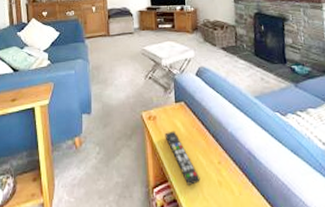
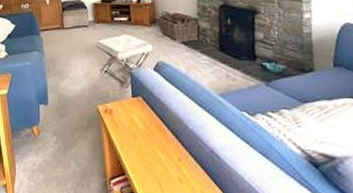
remote control: present [164,131,201,185] -> none [121,125,159,180]

